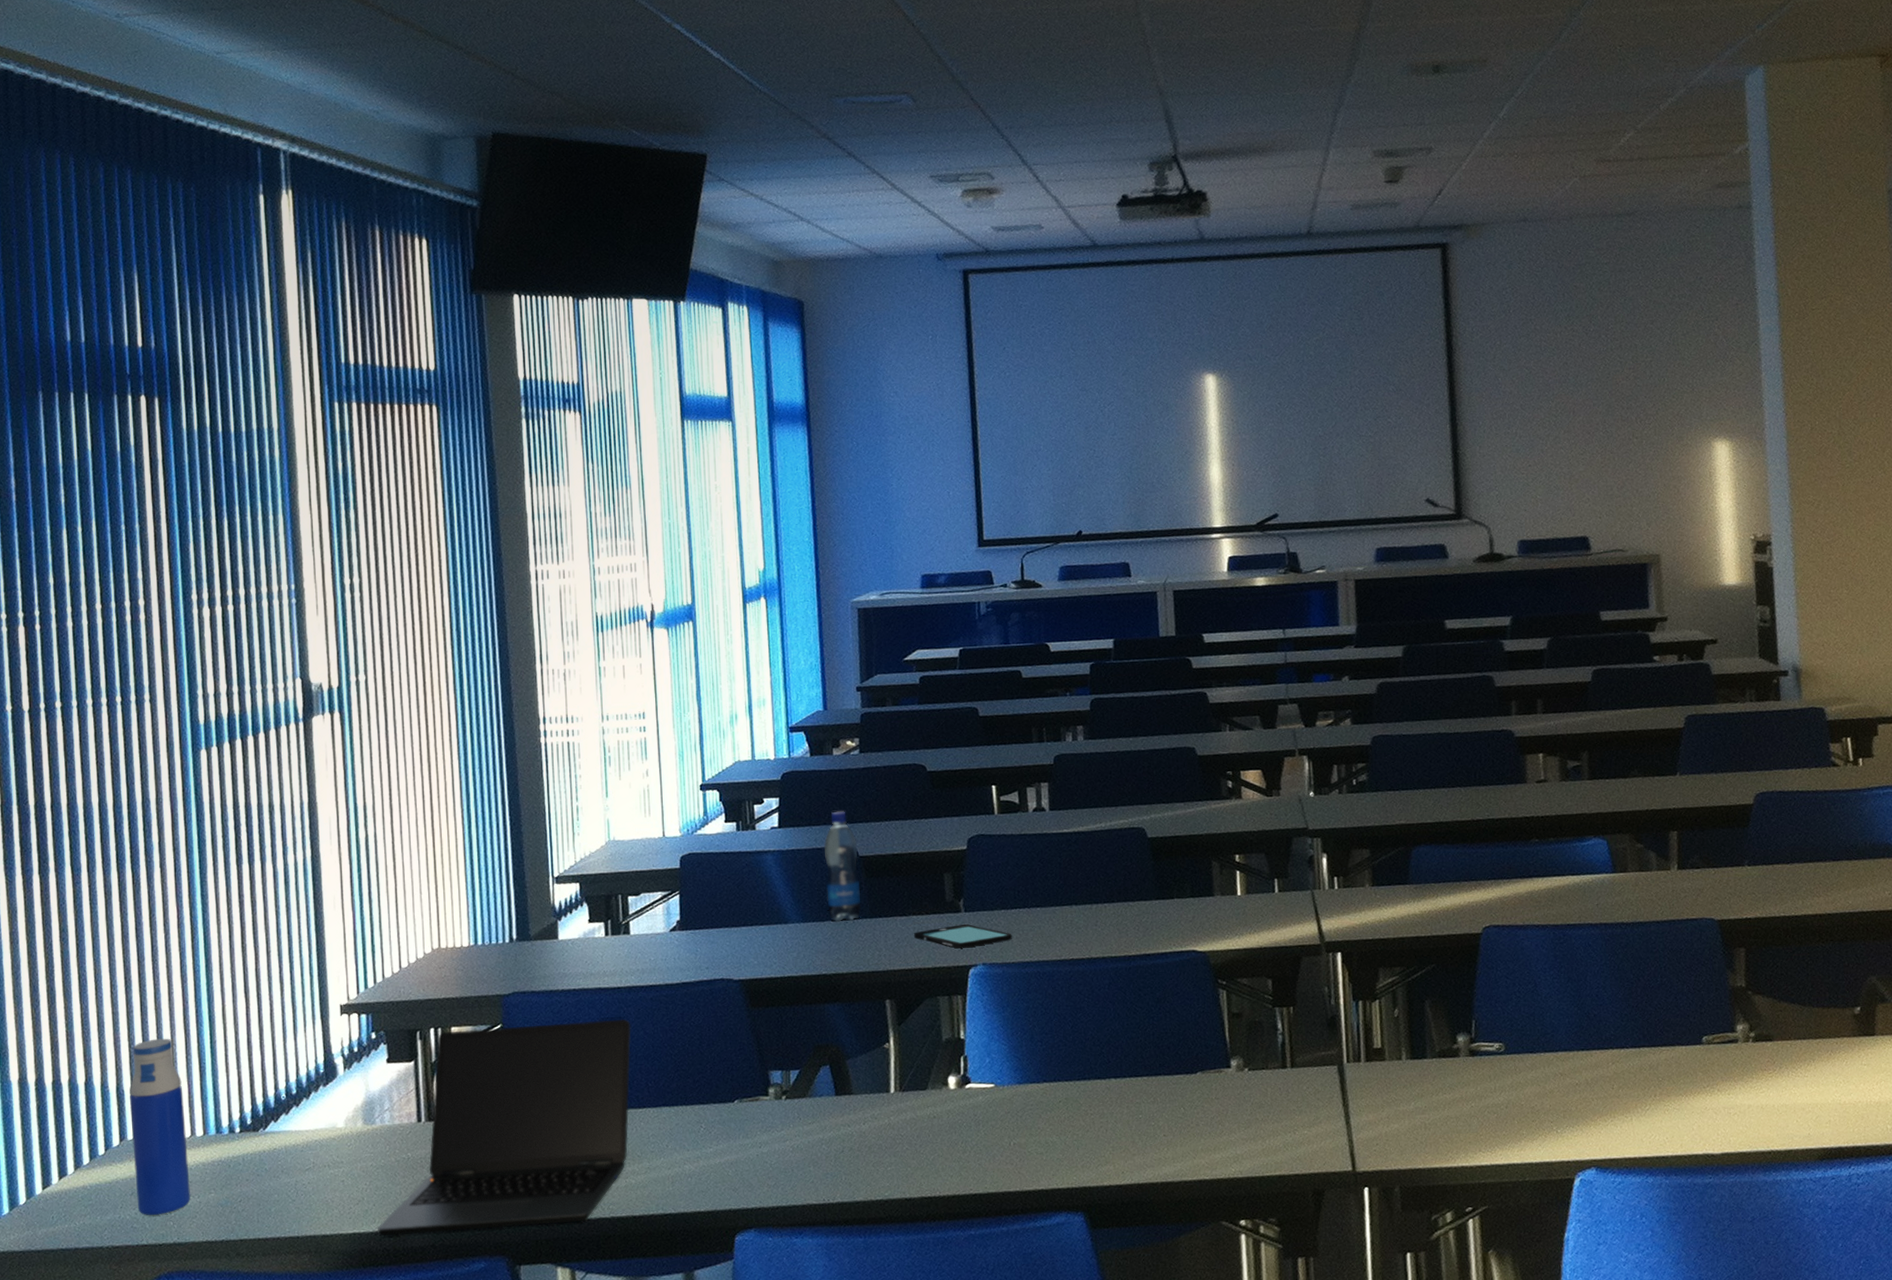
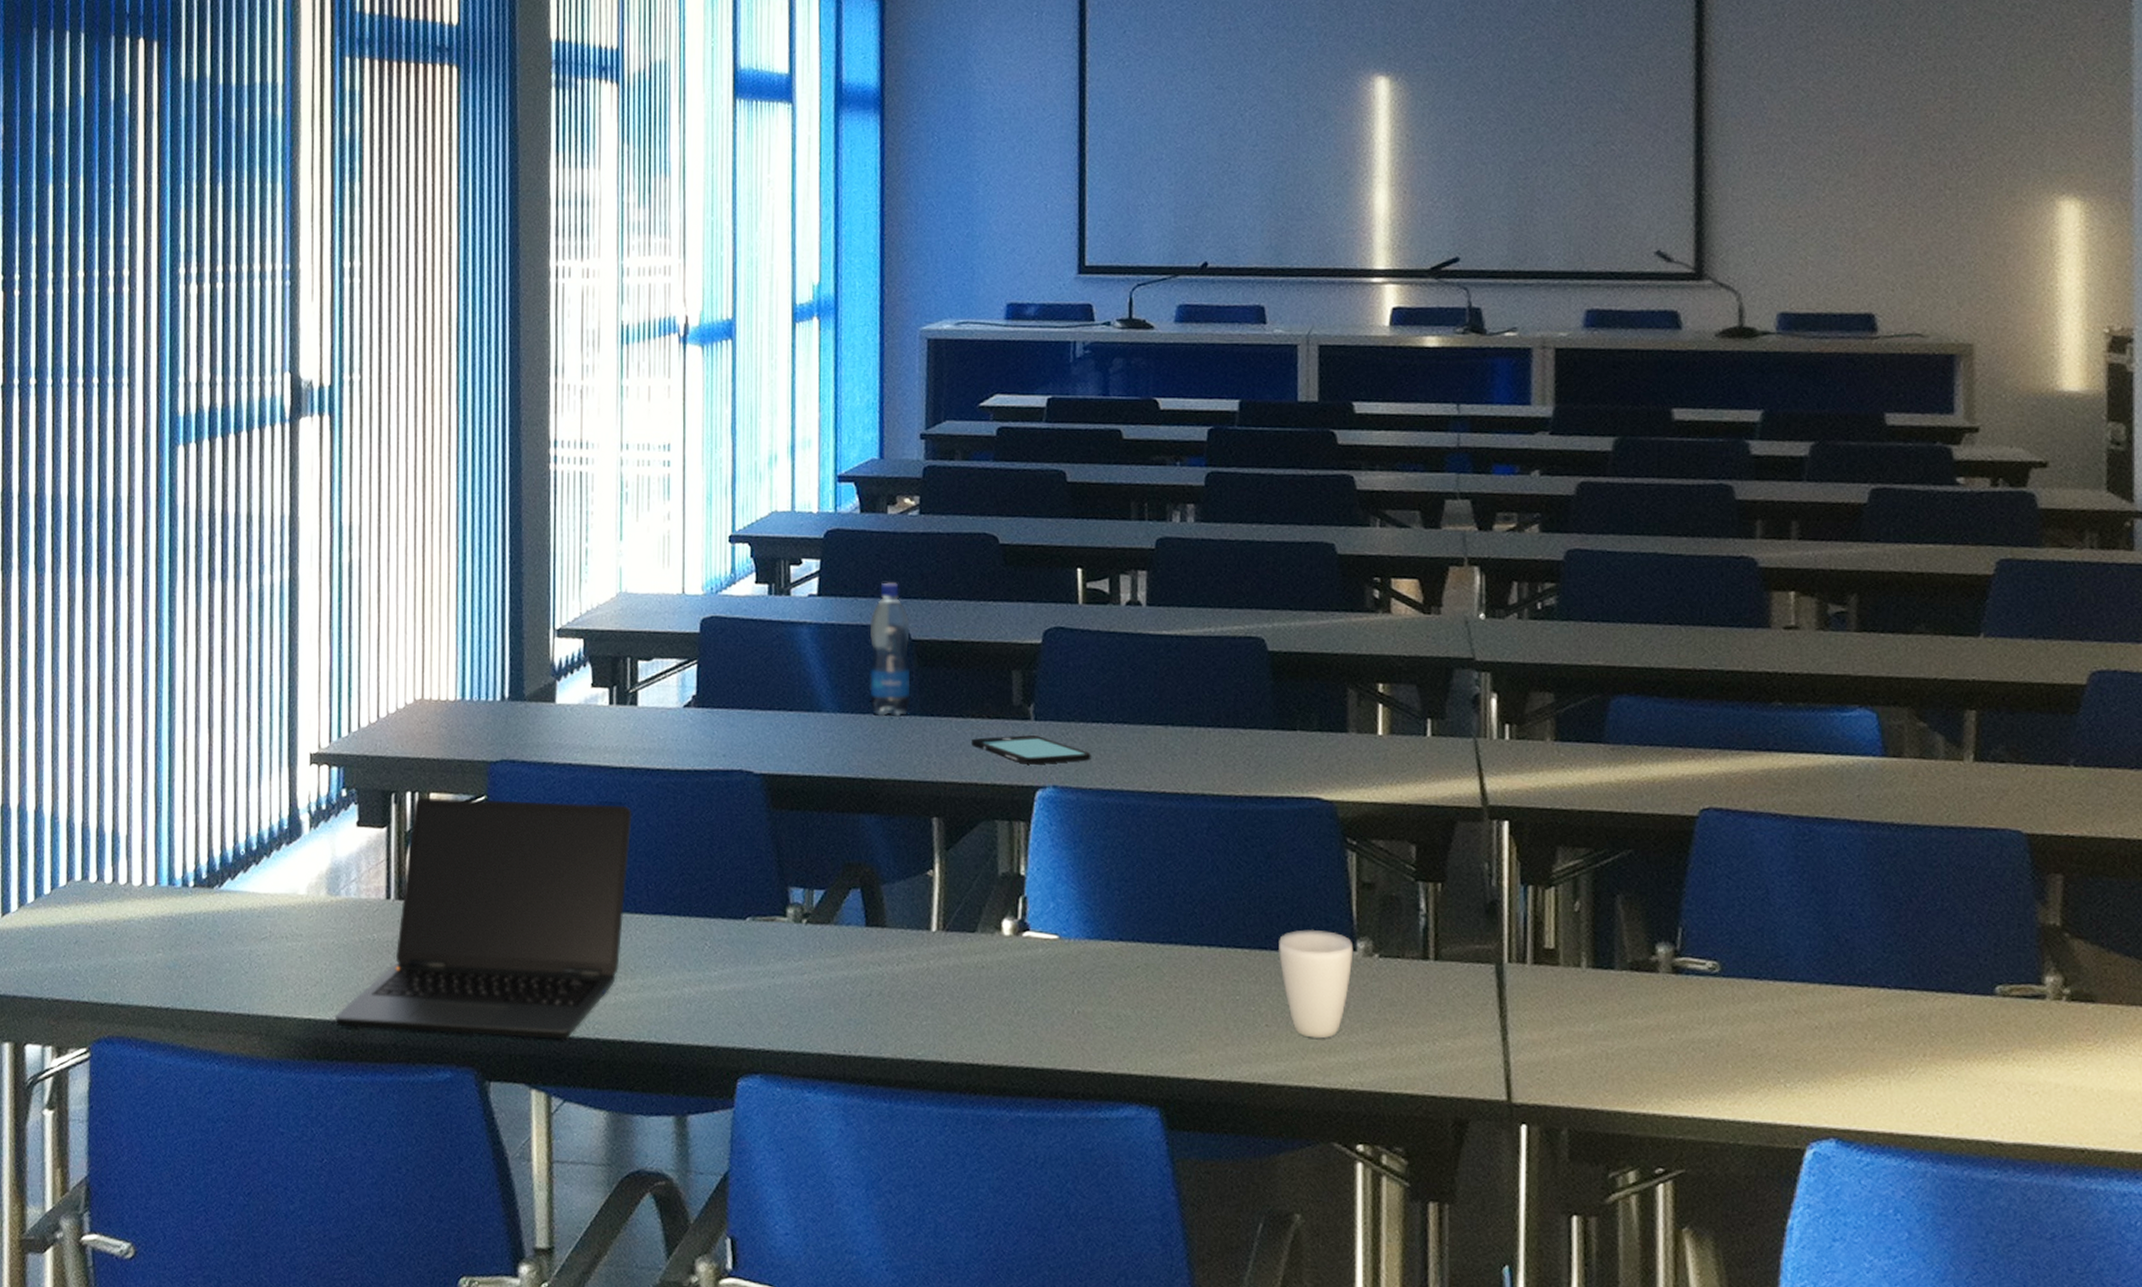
water bottle: present [129,1038,191,1215] -> none [80,769,138,970]
cup: none [1170,1055,1229,1141] -> present [1279,930,1354,1039]

